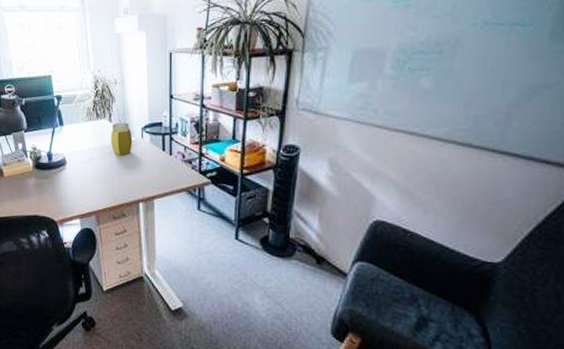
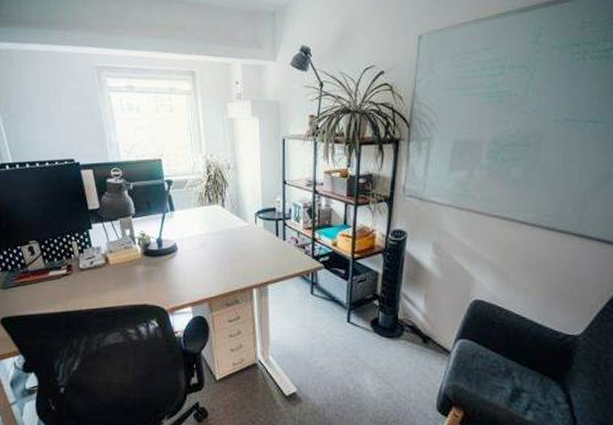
jar: present [111,122,133,156] -> none [224,208,246,242]

